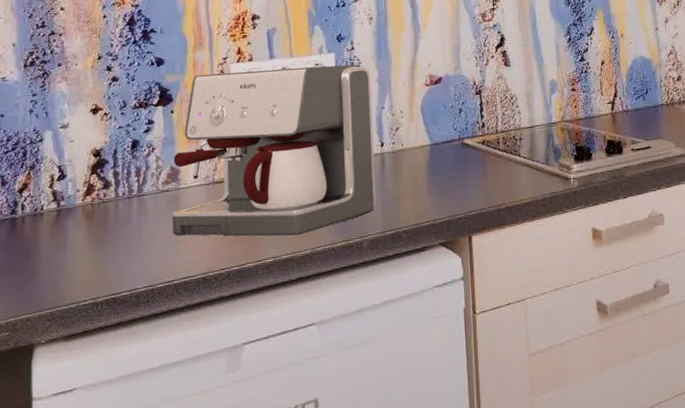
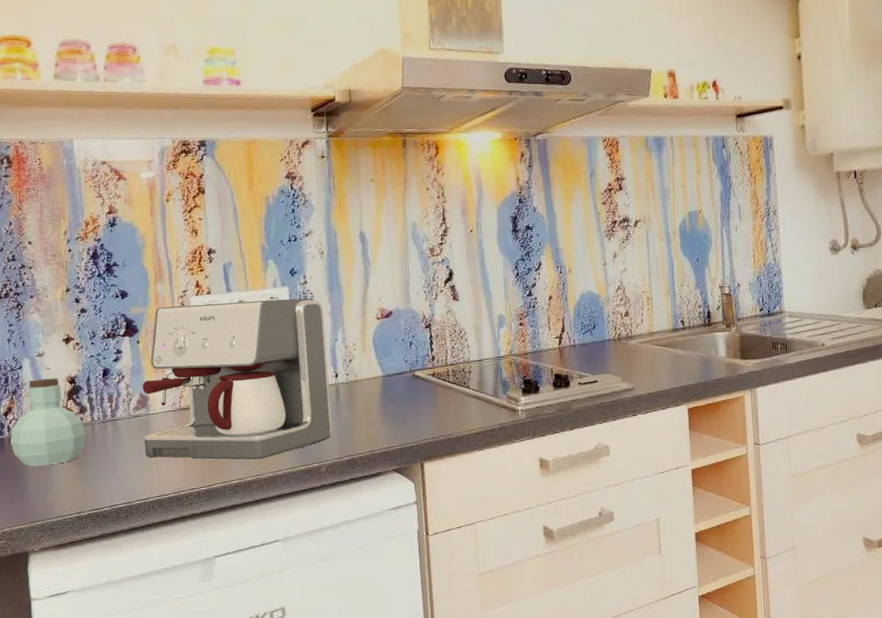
jar: none [24,151,108,249] -> present [10,378,86,467]

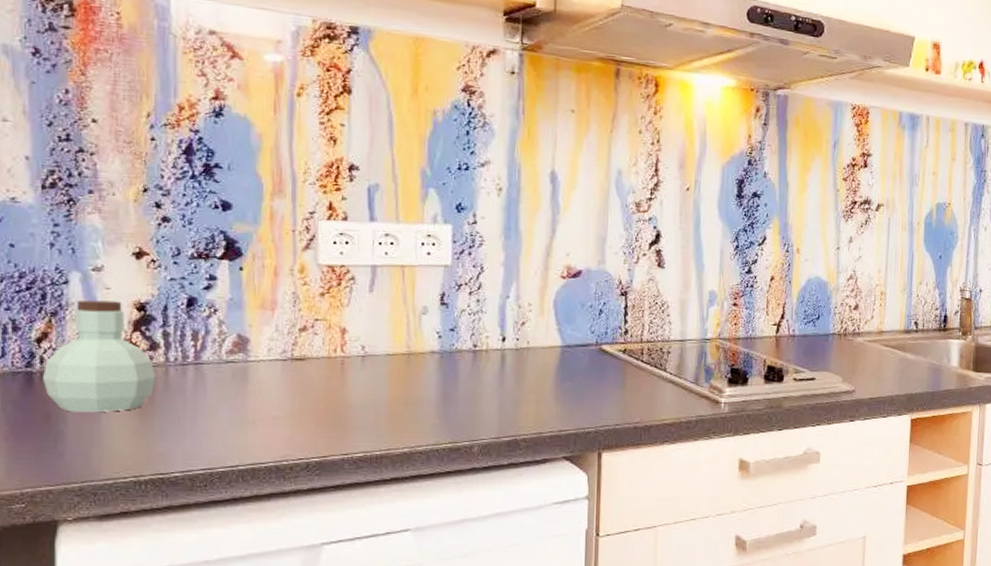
coffee maker: present [142,298,333,460] -> none [237,228,495,431]

